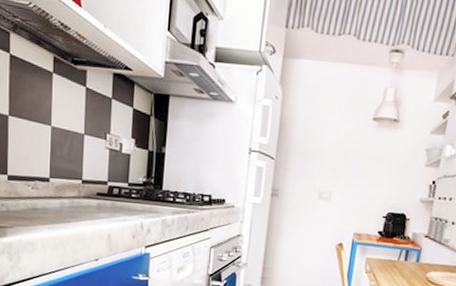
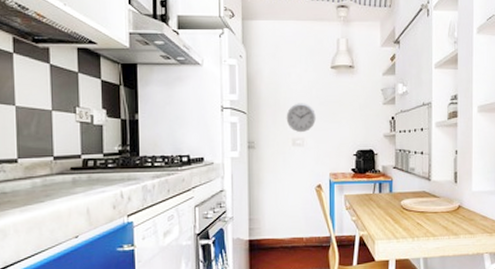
wall clock: none [315,154,348,187] -> present [286,103,316,133]

